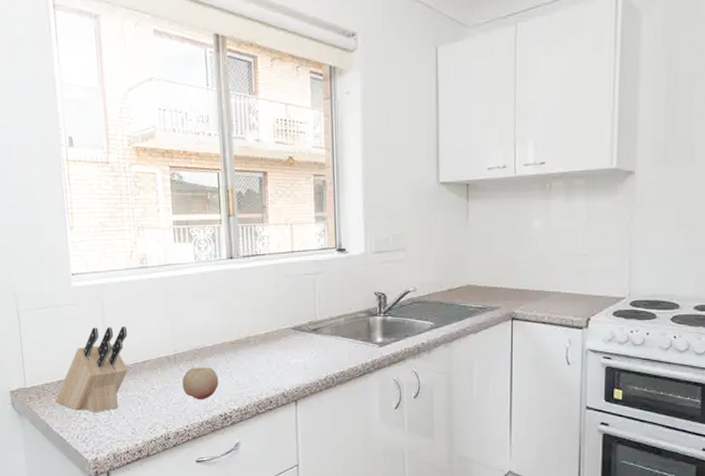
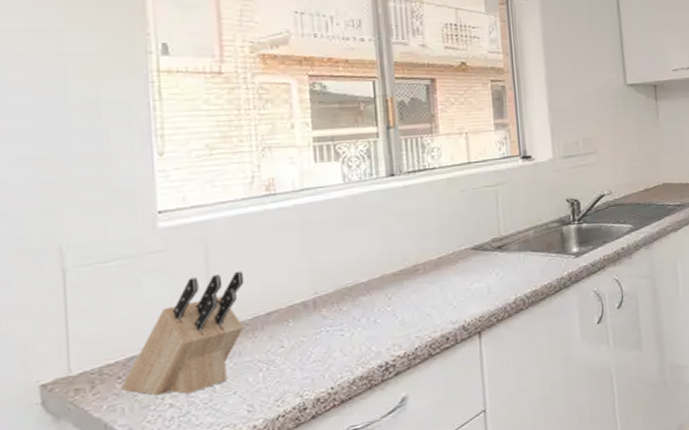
fruit: present [182,367,219,400] -> none [325,308,377,352]

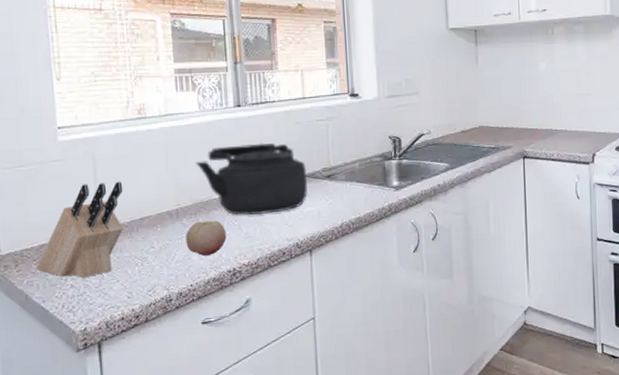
fruit: none [325,308,377,352] -> present [185,220,227,257]
kettle: none [338,213,475,300] -> present [195,142,307,216]

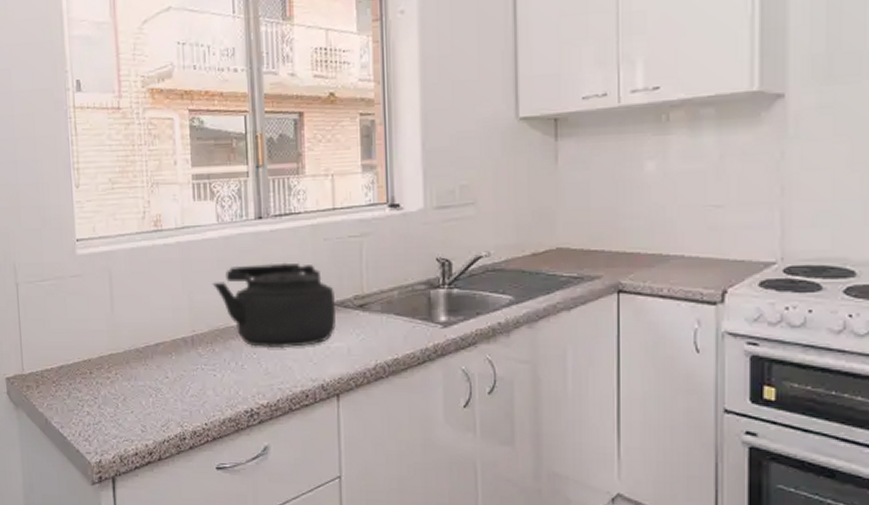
knife block: present [36,181,124,278] -> none [55,301,139,406]
fruit: present [185,220,227,257] -> none [201,351,244,392]

